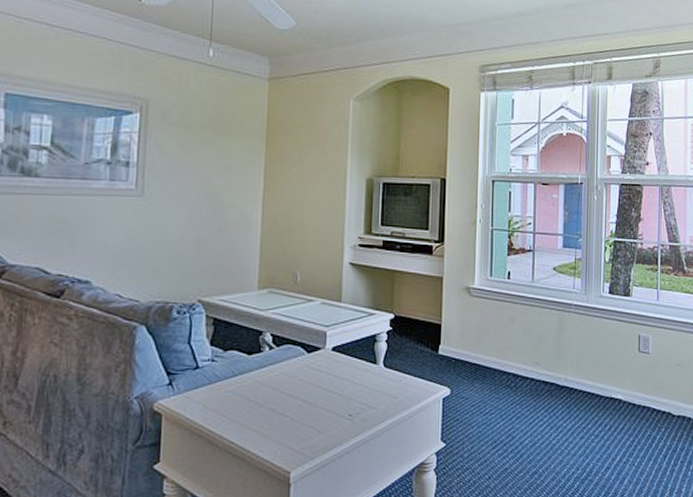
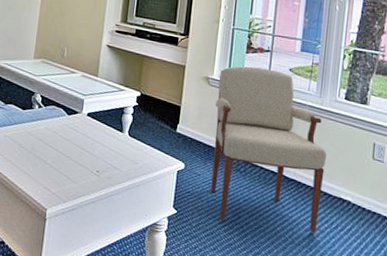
armchair: none [479,270,595,444] -> present [210,66,326,233]

